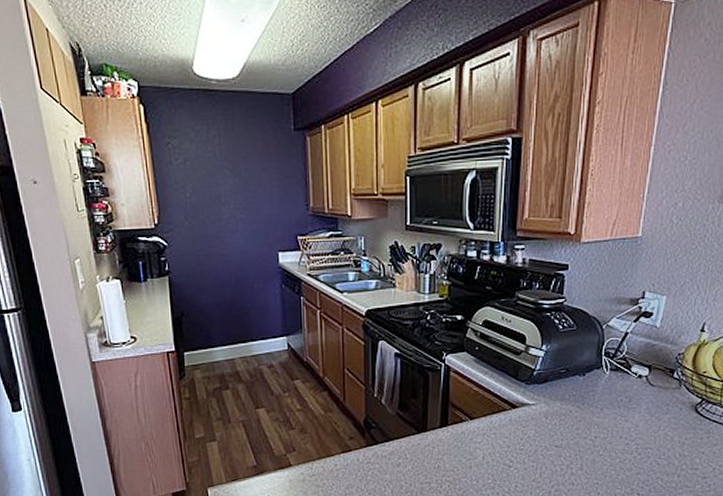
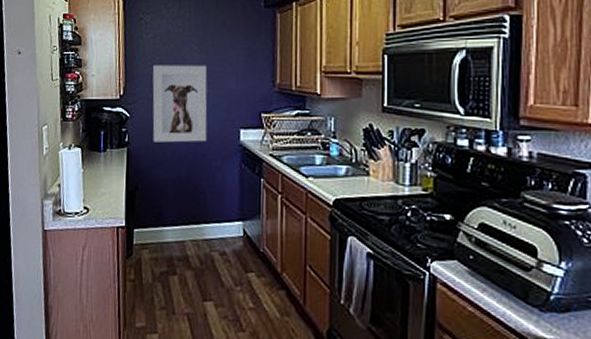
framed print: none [187,190,247,269] -> present [152,65,207,143]

